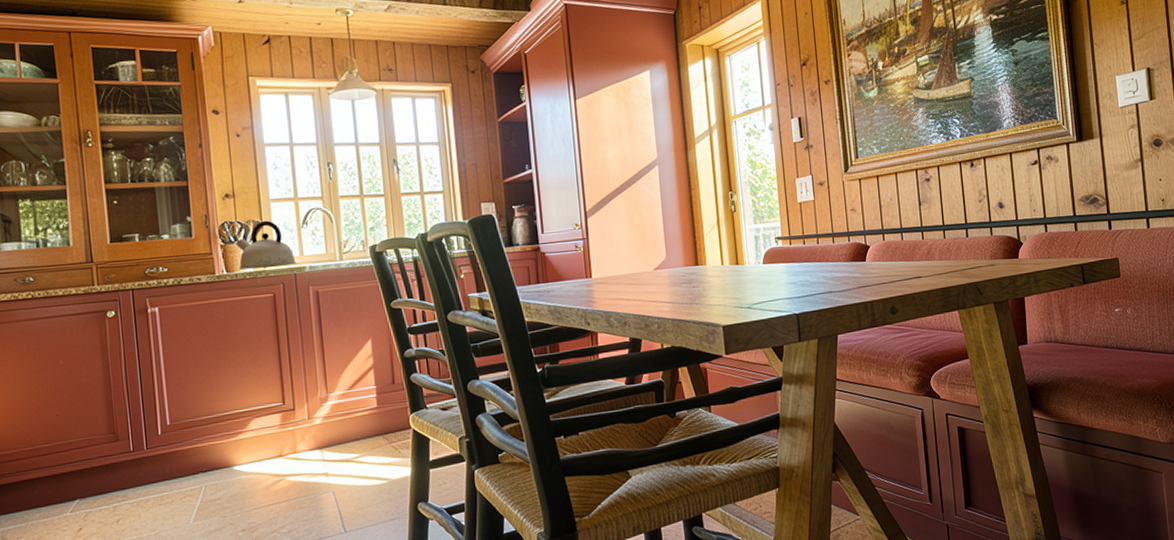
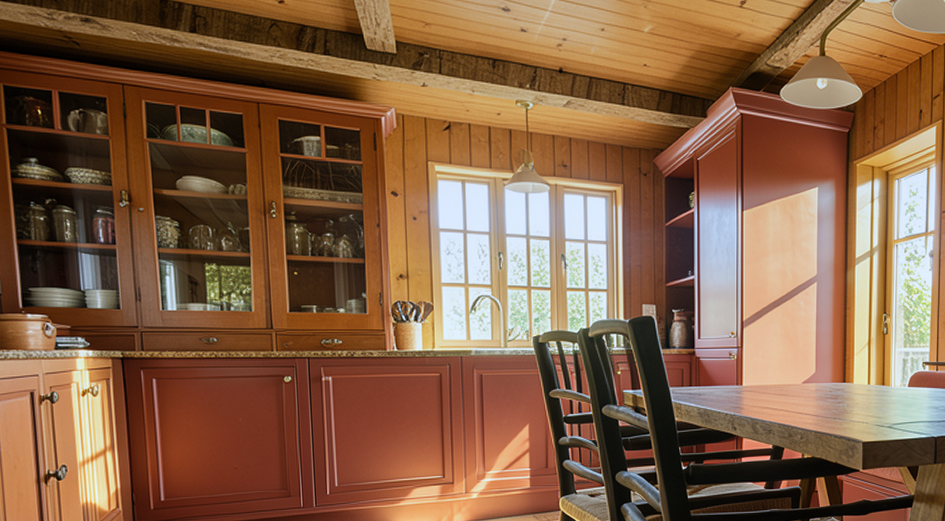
kettle: present [236,220,296,270] -> none [408,303,463,349]

